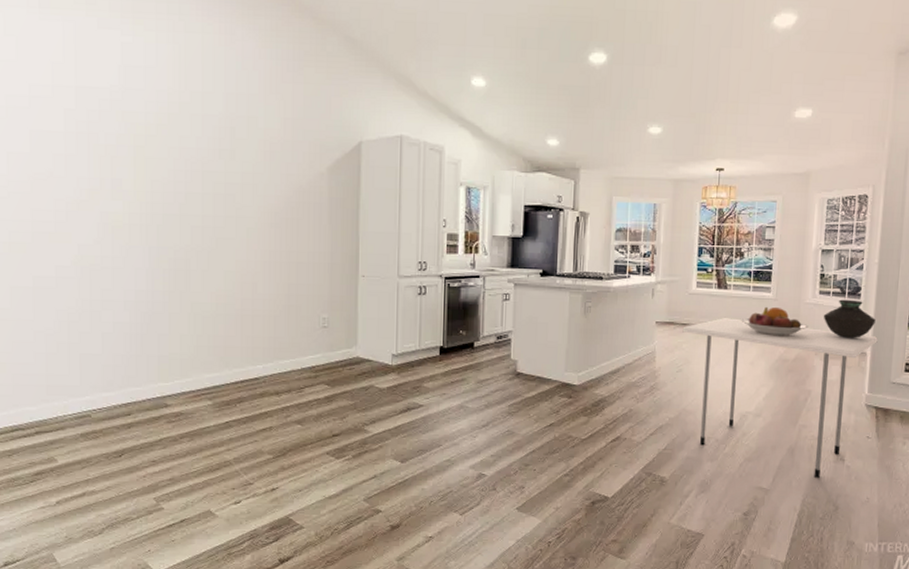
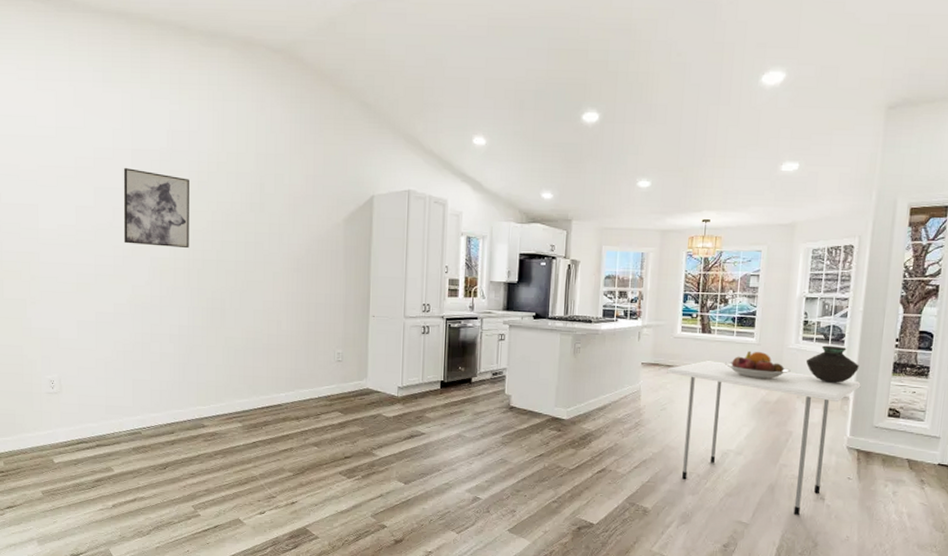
wall art: none [65,108,147,202] -> present [123,168,189,249]

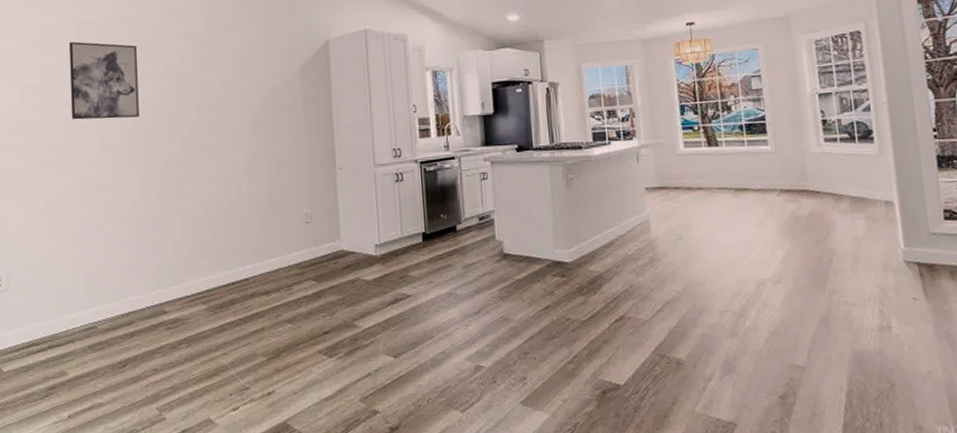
dining table: present [667,360,861,516] -> none [675,176,904,351]
fruit bowl: present [724,350,791,380] -> none [740,160,818,193]
vase: present [805,345,859,383] -> none [833,144,897,187]

